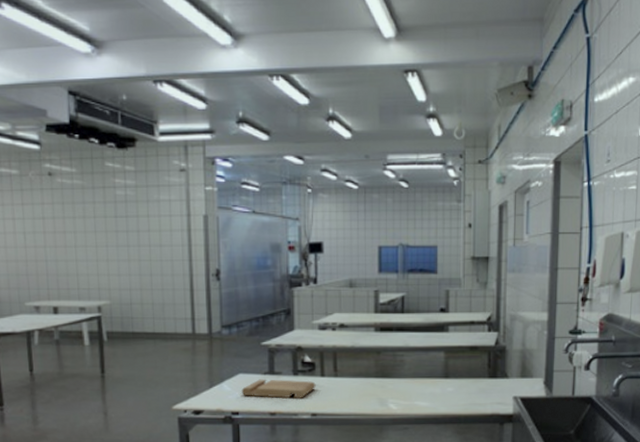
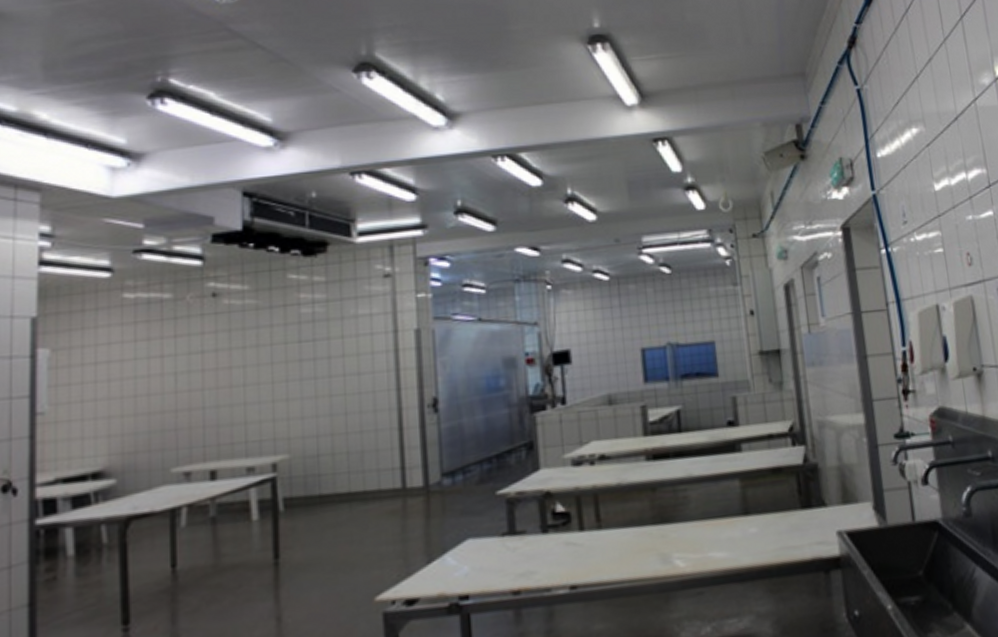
cutting board: present [241,379,316,399] -> none [471,539,574,571]

